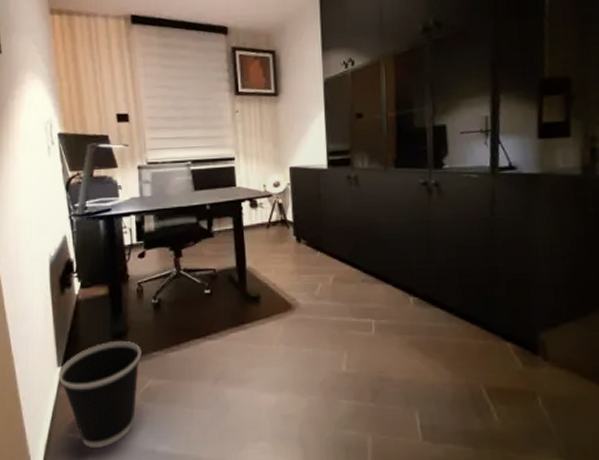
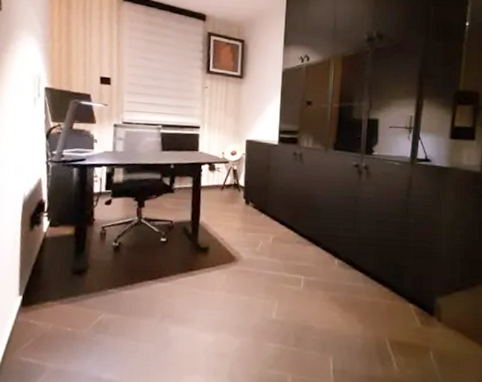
wastebasket: present [58,341,141,448] -> none [18,277,98,372]

